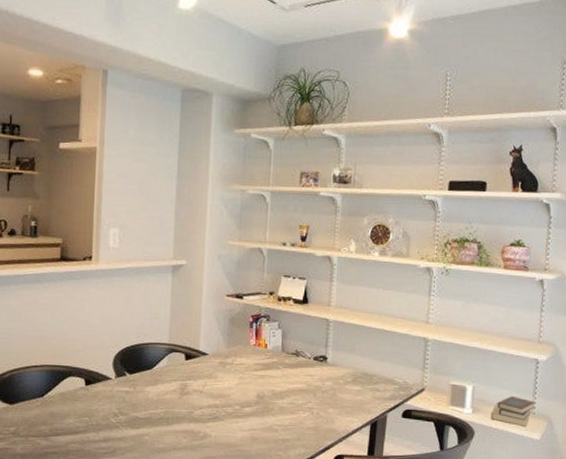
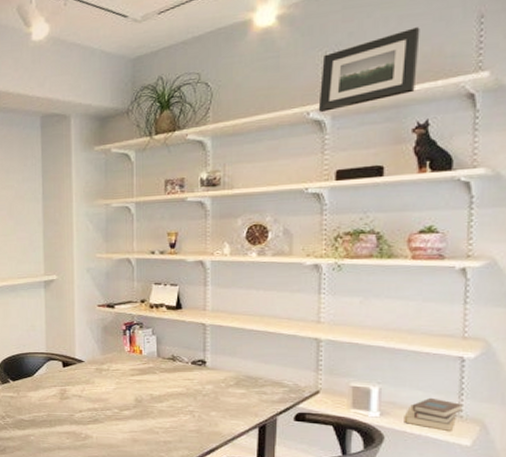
picture frame: none [438,62,520,127] -> present [318,27,420,113]

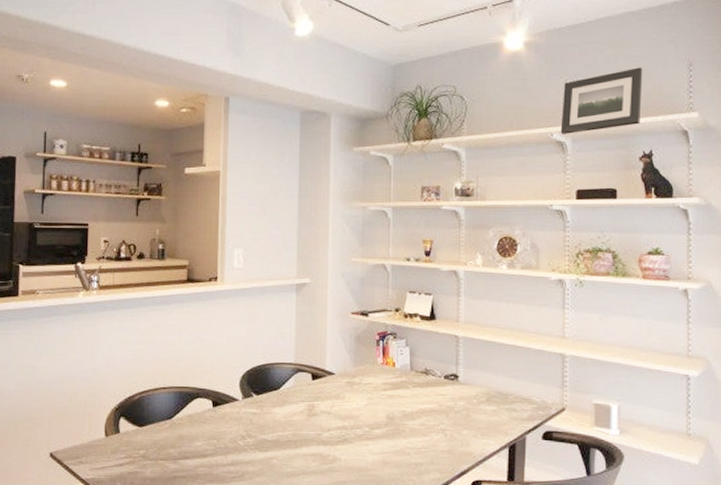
books: present [404,397,463,431] -> none [640,415,690,449]

